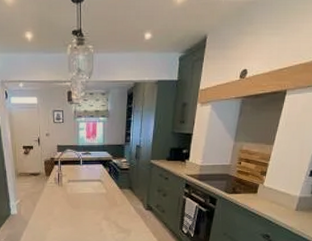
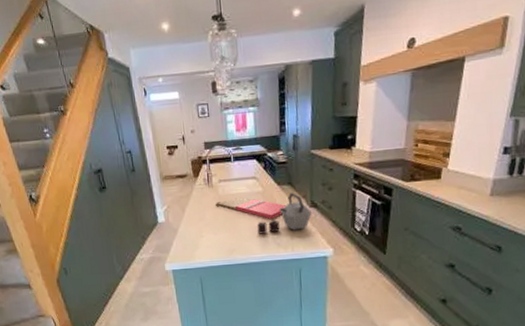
cutting board: none [64,197,126,218] -> present [216,197,287,219]
kettle: none [99,196,147,230] -> present [257,192,312,234]

